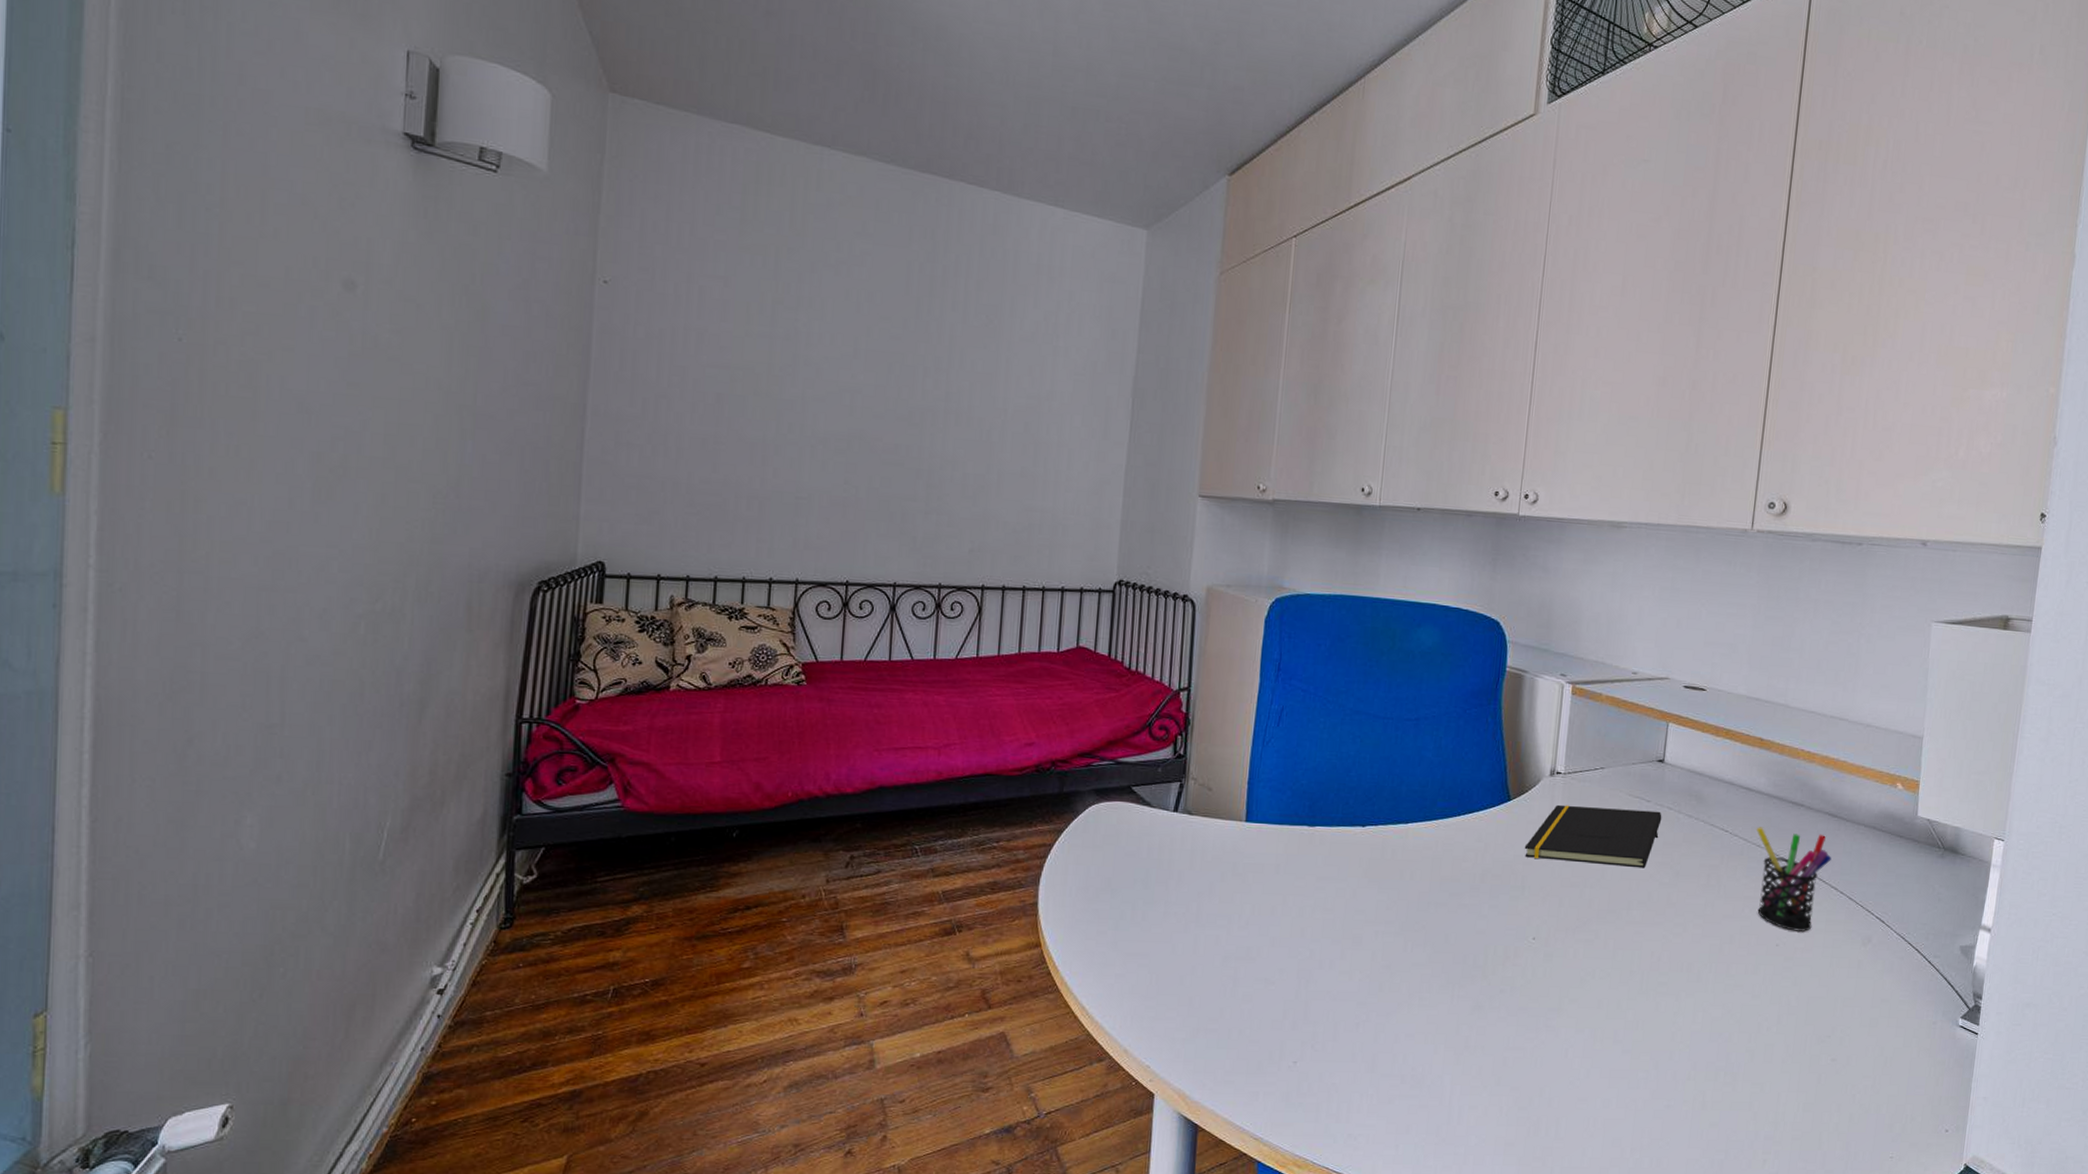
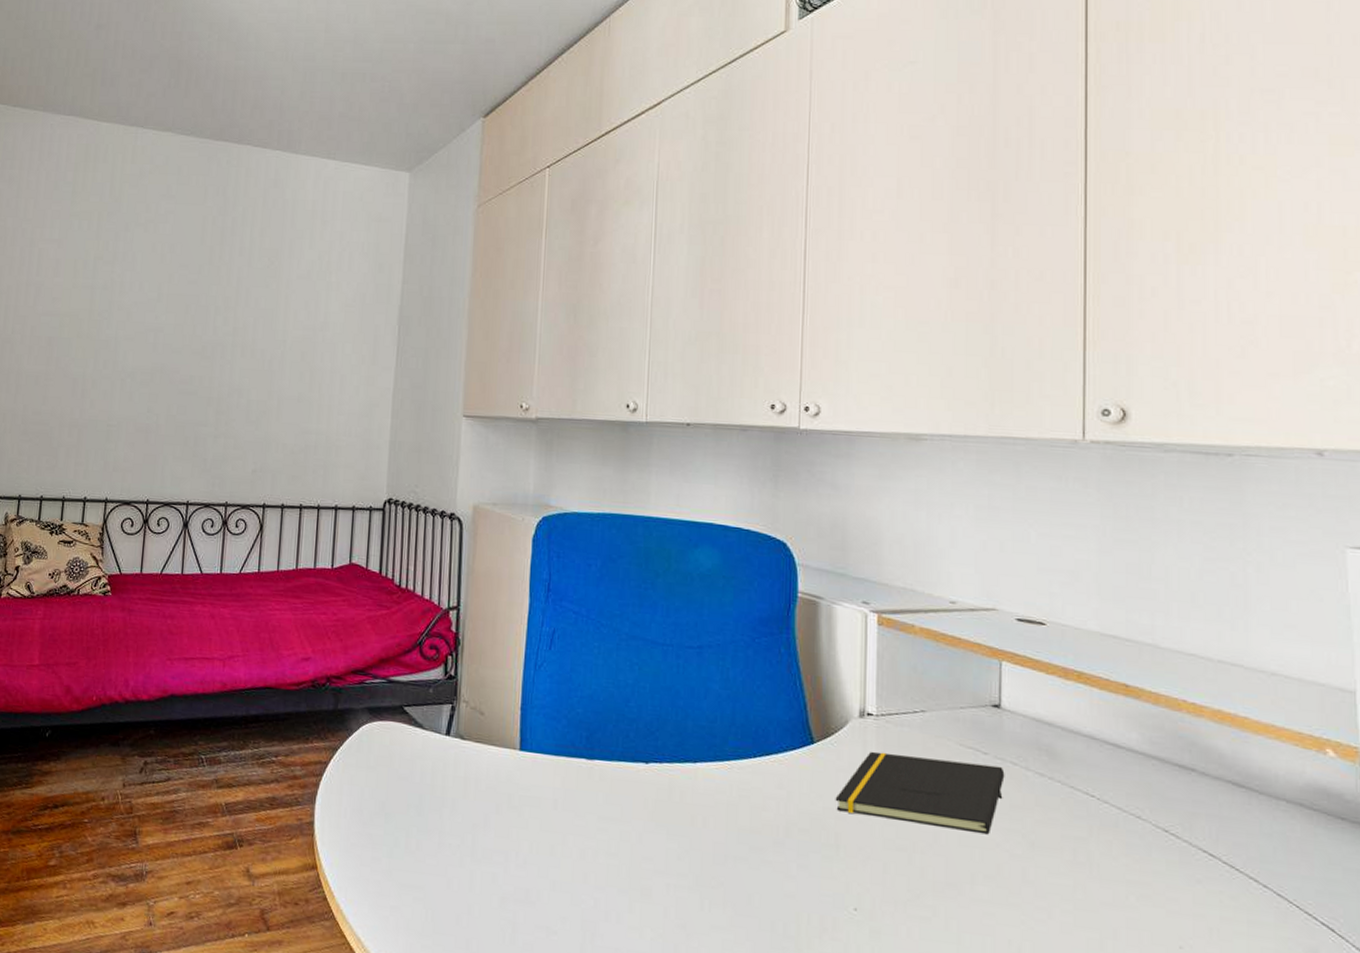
pen holder: present [1756,827,1832,933] -> none [1132,793,1244,934]

